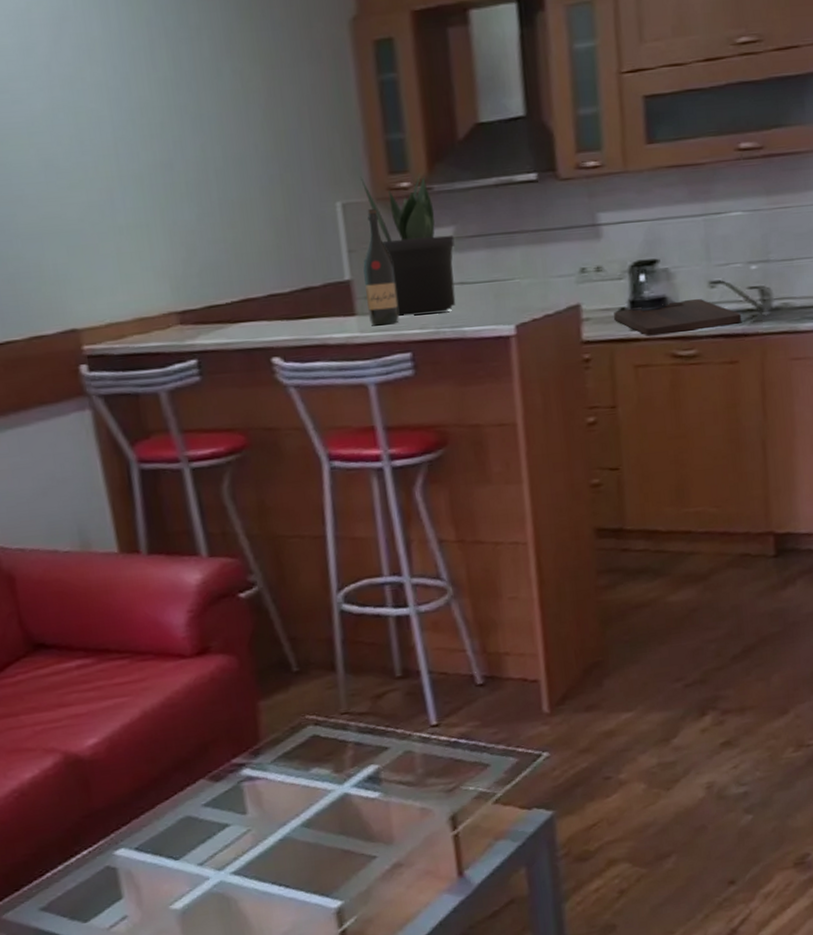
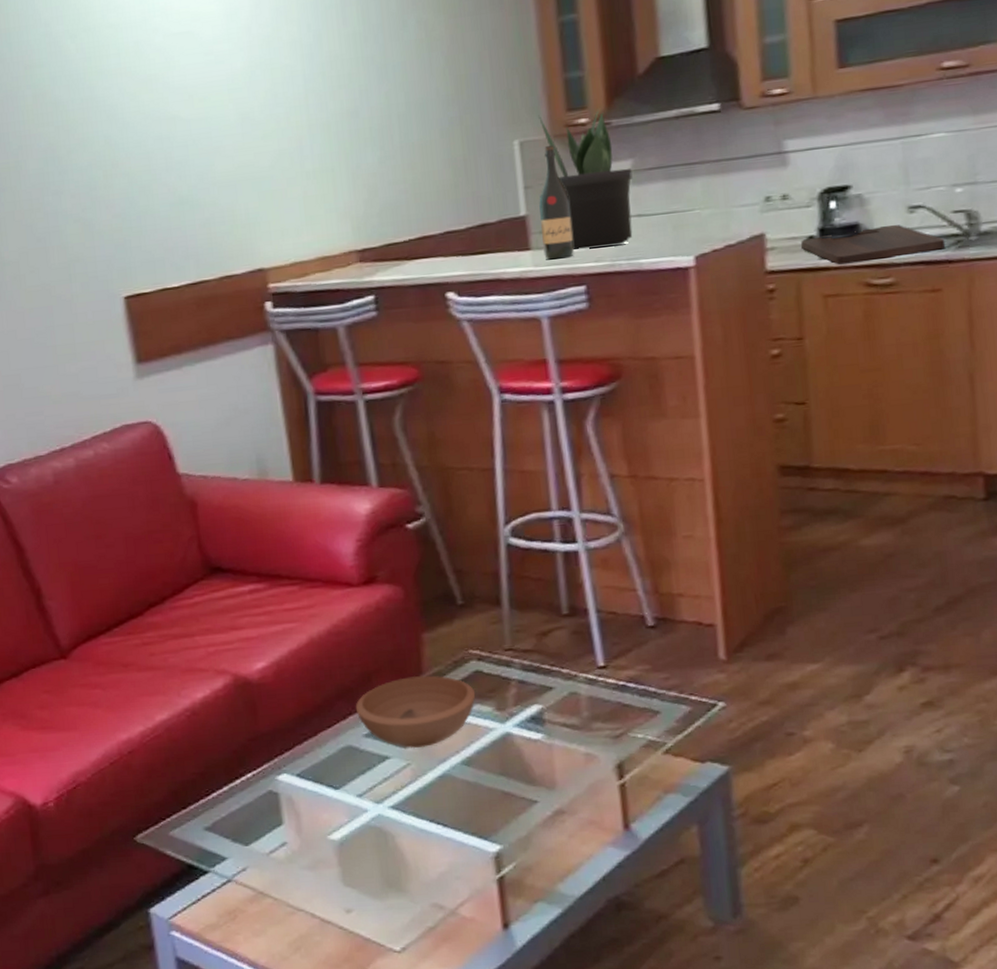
bowl: none [192,742,314,815] -> present [355,675,476,749]

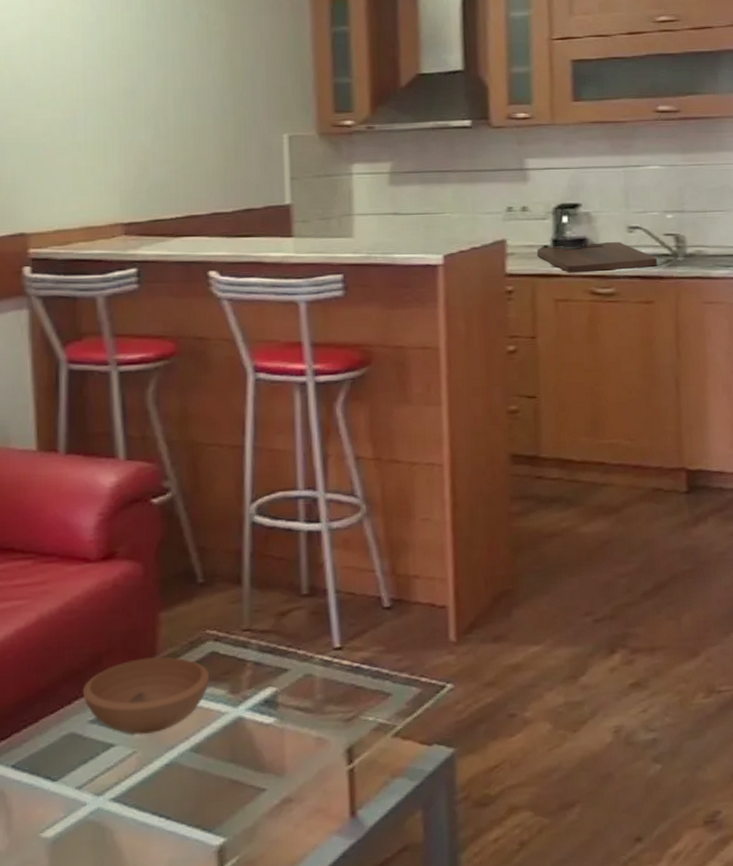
planter: present [538,109,633,251] -> none [308,113,391,241]
wine bottle: present [539,145,574,260] -> none [303,141,334,248]

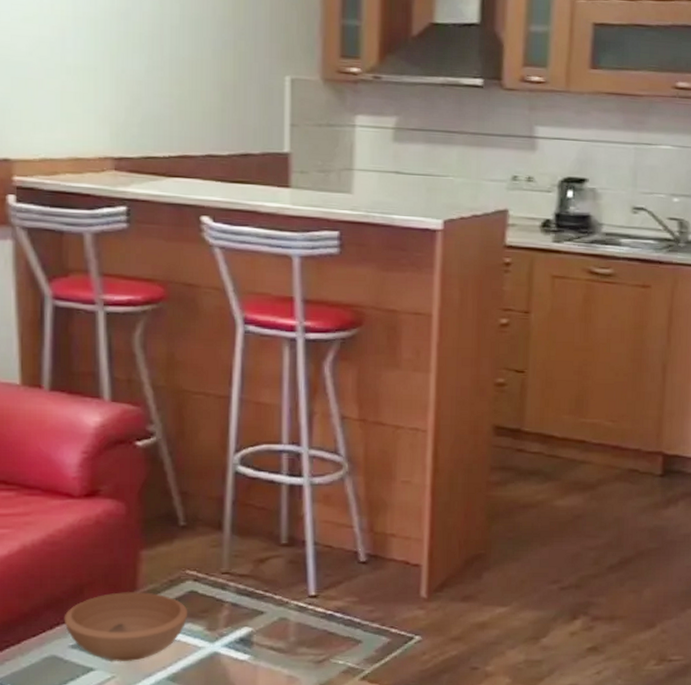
cutting board: present [537,242,658,274] -> none [539,221,659,251]

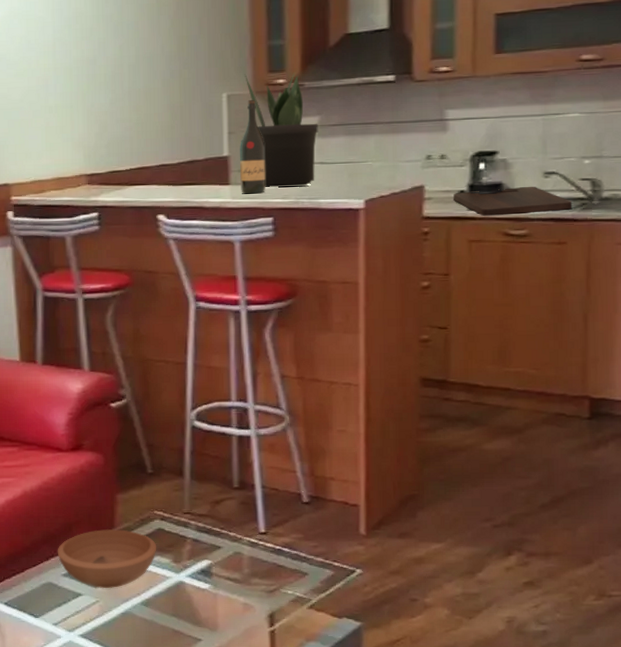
wine bottle: none [303,87,334,202] -> present [240,99,266,194]
planter: none [312,55,395,198] -> present [245,72,318,188]
cutting board: none [539,221,659,251] -> present [453,187,573,217]

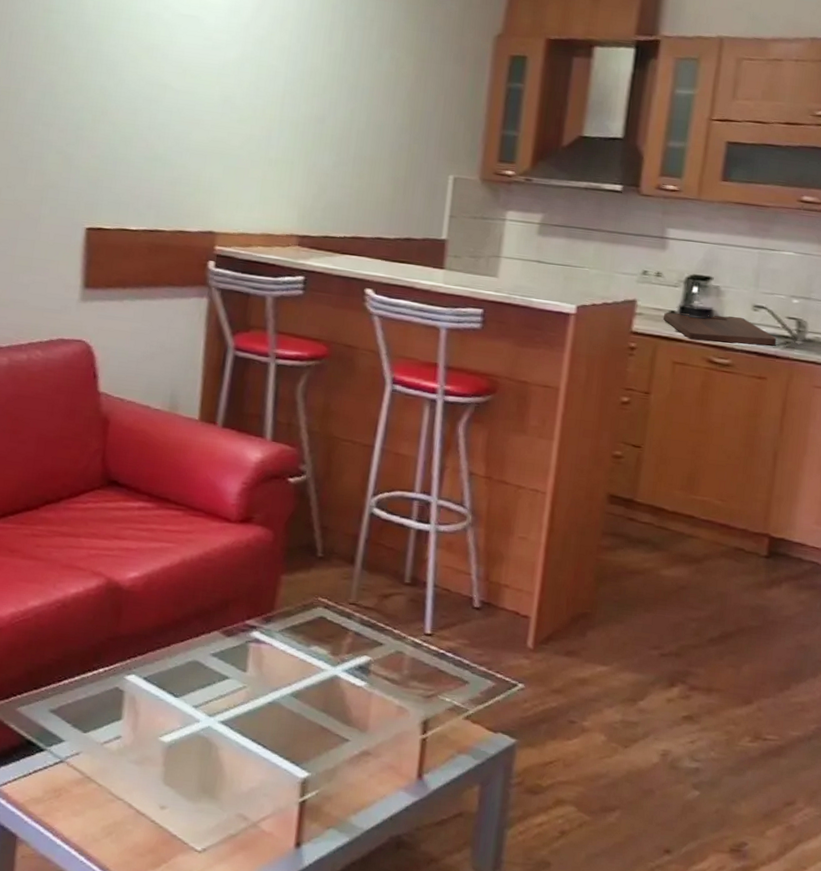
bowl: present [57,529,157,589] -> none [208,610,316,675]
wine bottle: present [240,99,266,194] -> none [454,186,485,283]
planter: present [245,72,318,188] -> none [474,159,541,282]

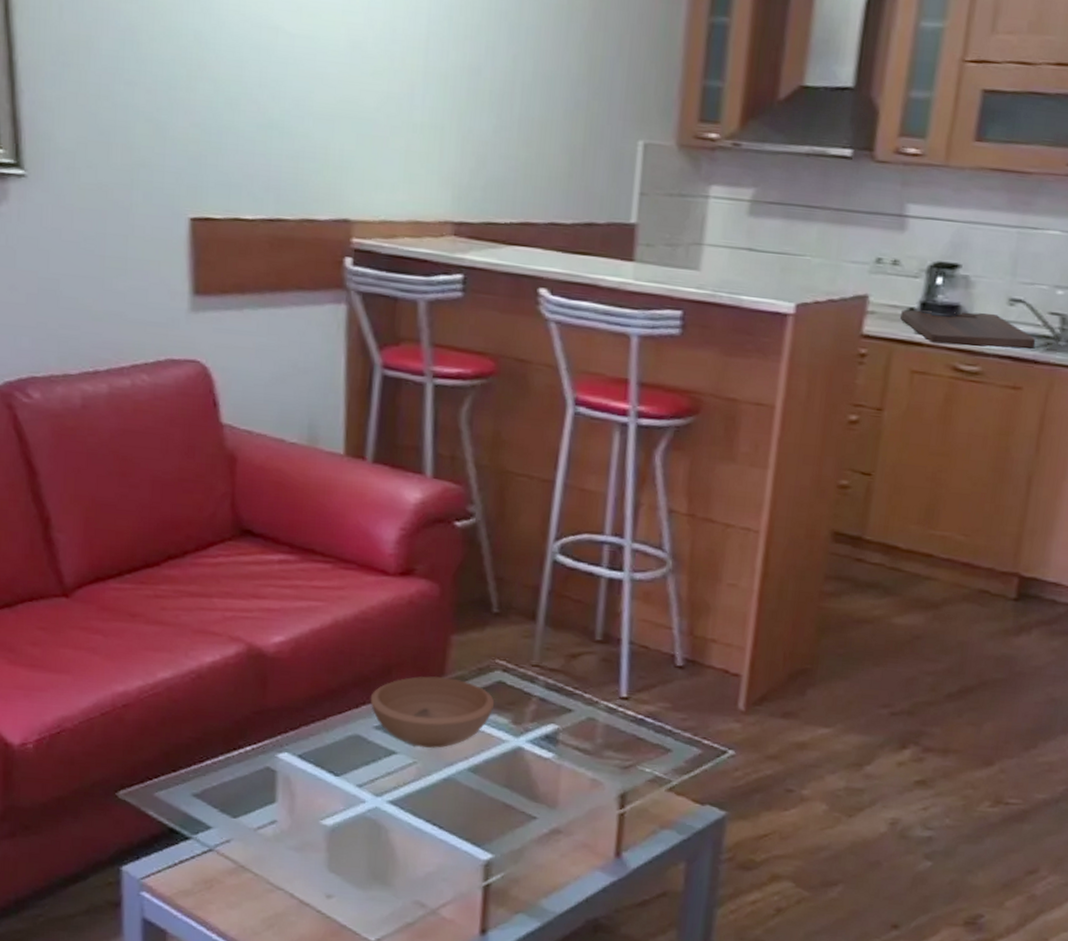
bowl: none [208,610,316,675] -> present [370,676,495,748]

